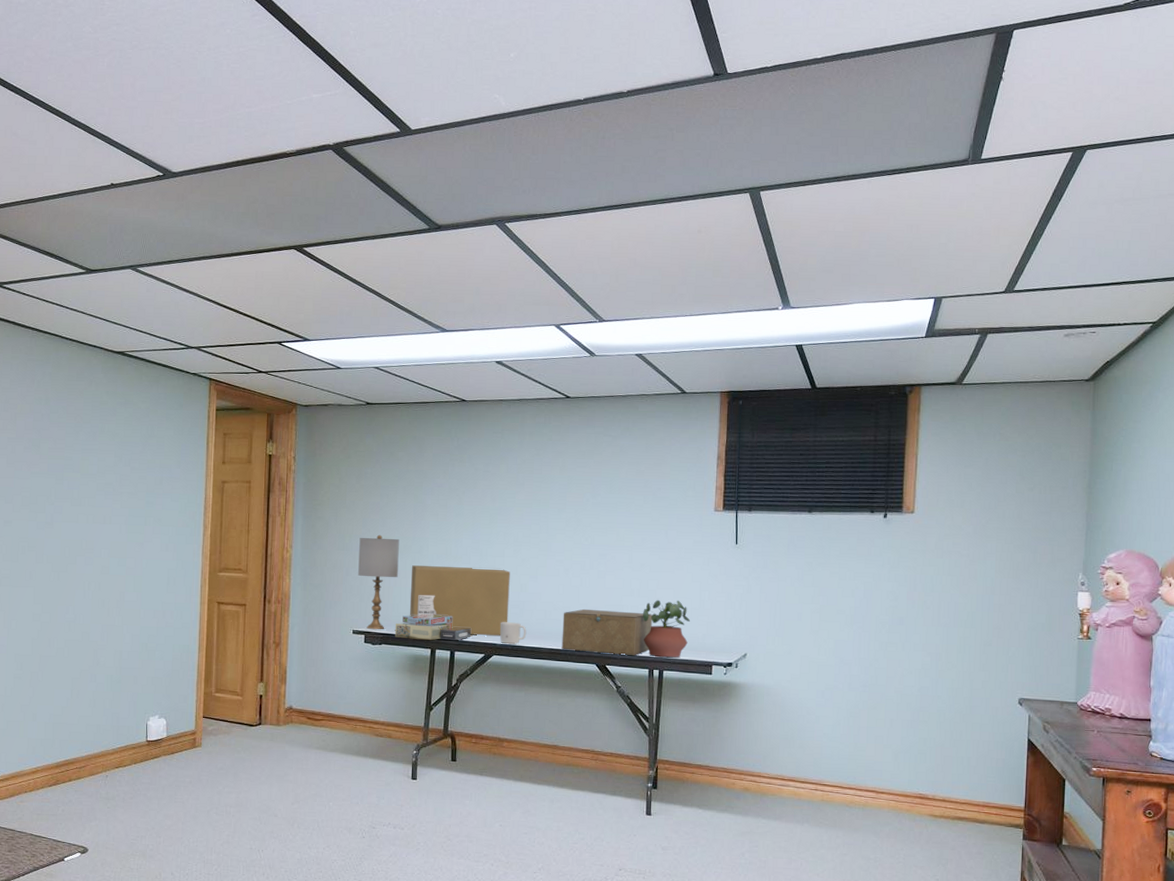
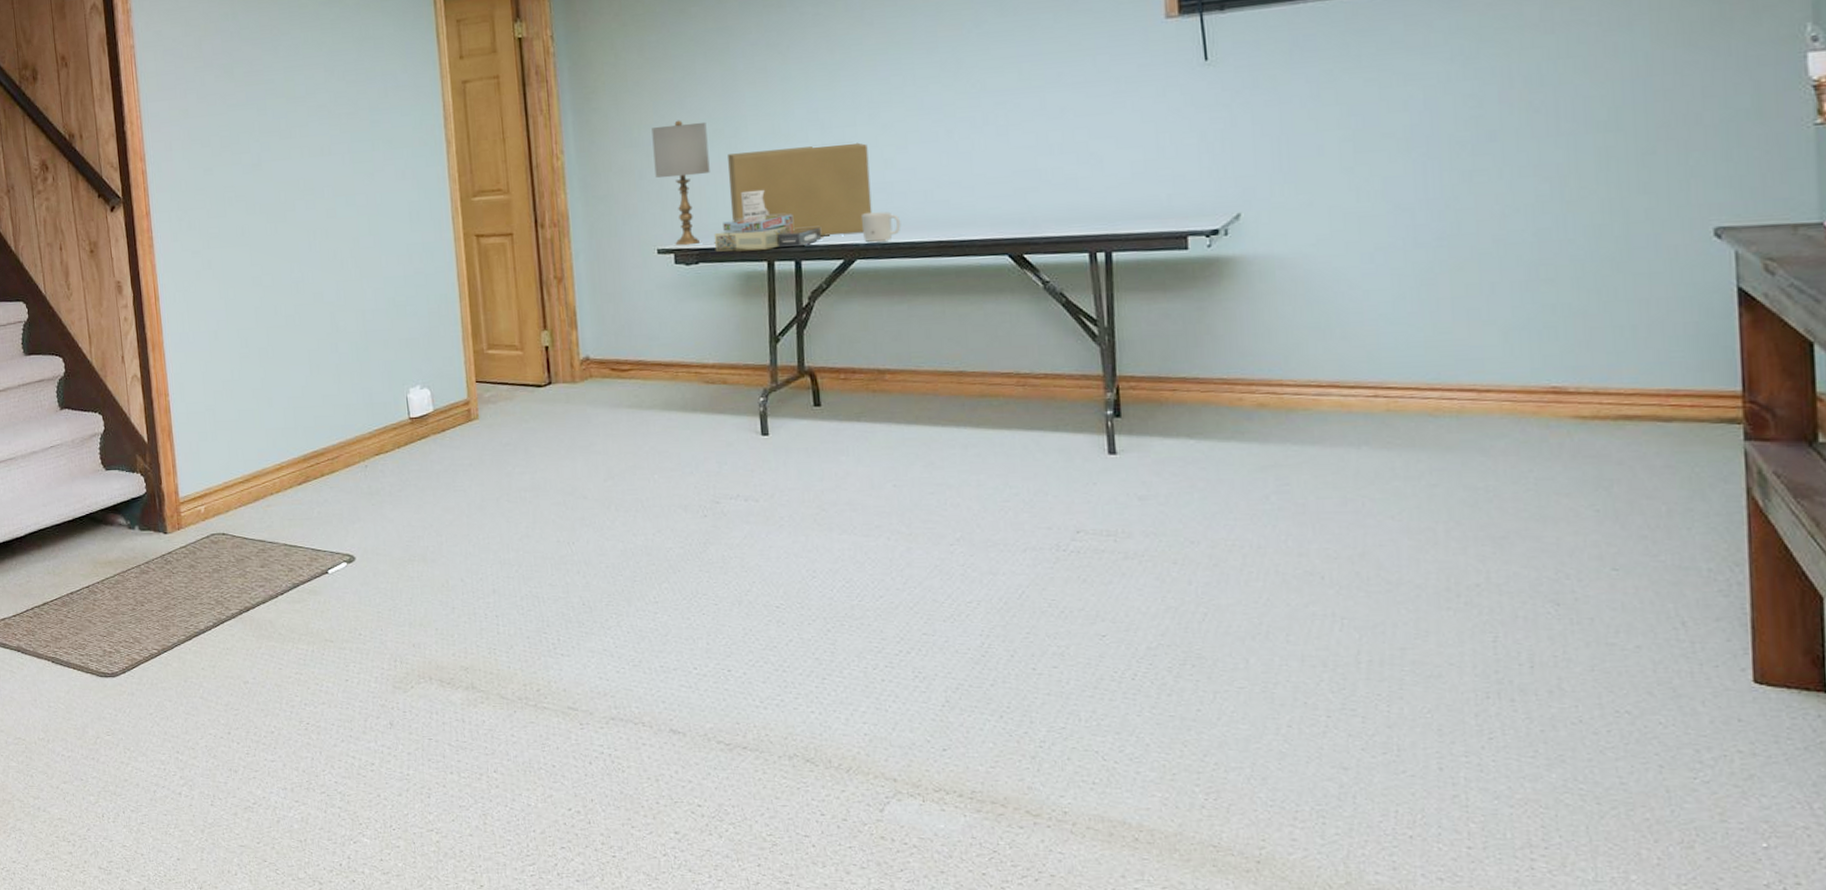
decorative box: present [561,608,653,656] -> none [951,175,1087,241]
potted plant: present [643,600,691,658] -> none [1071,151,1147,234]

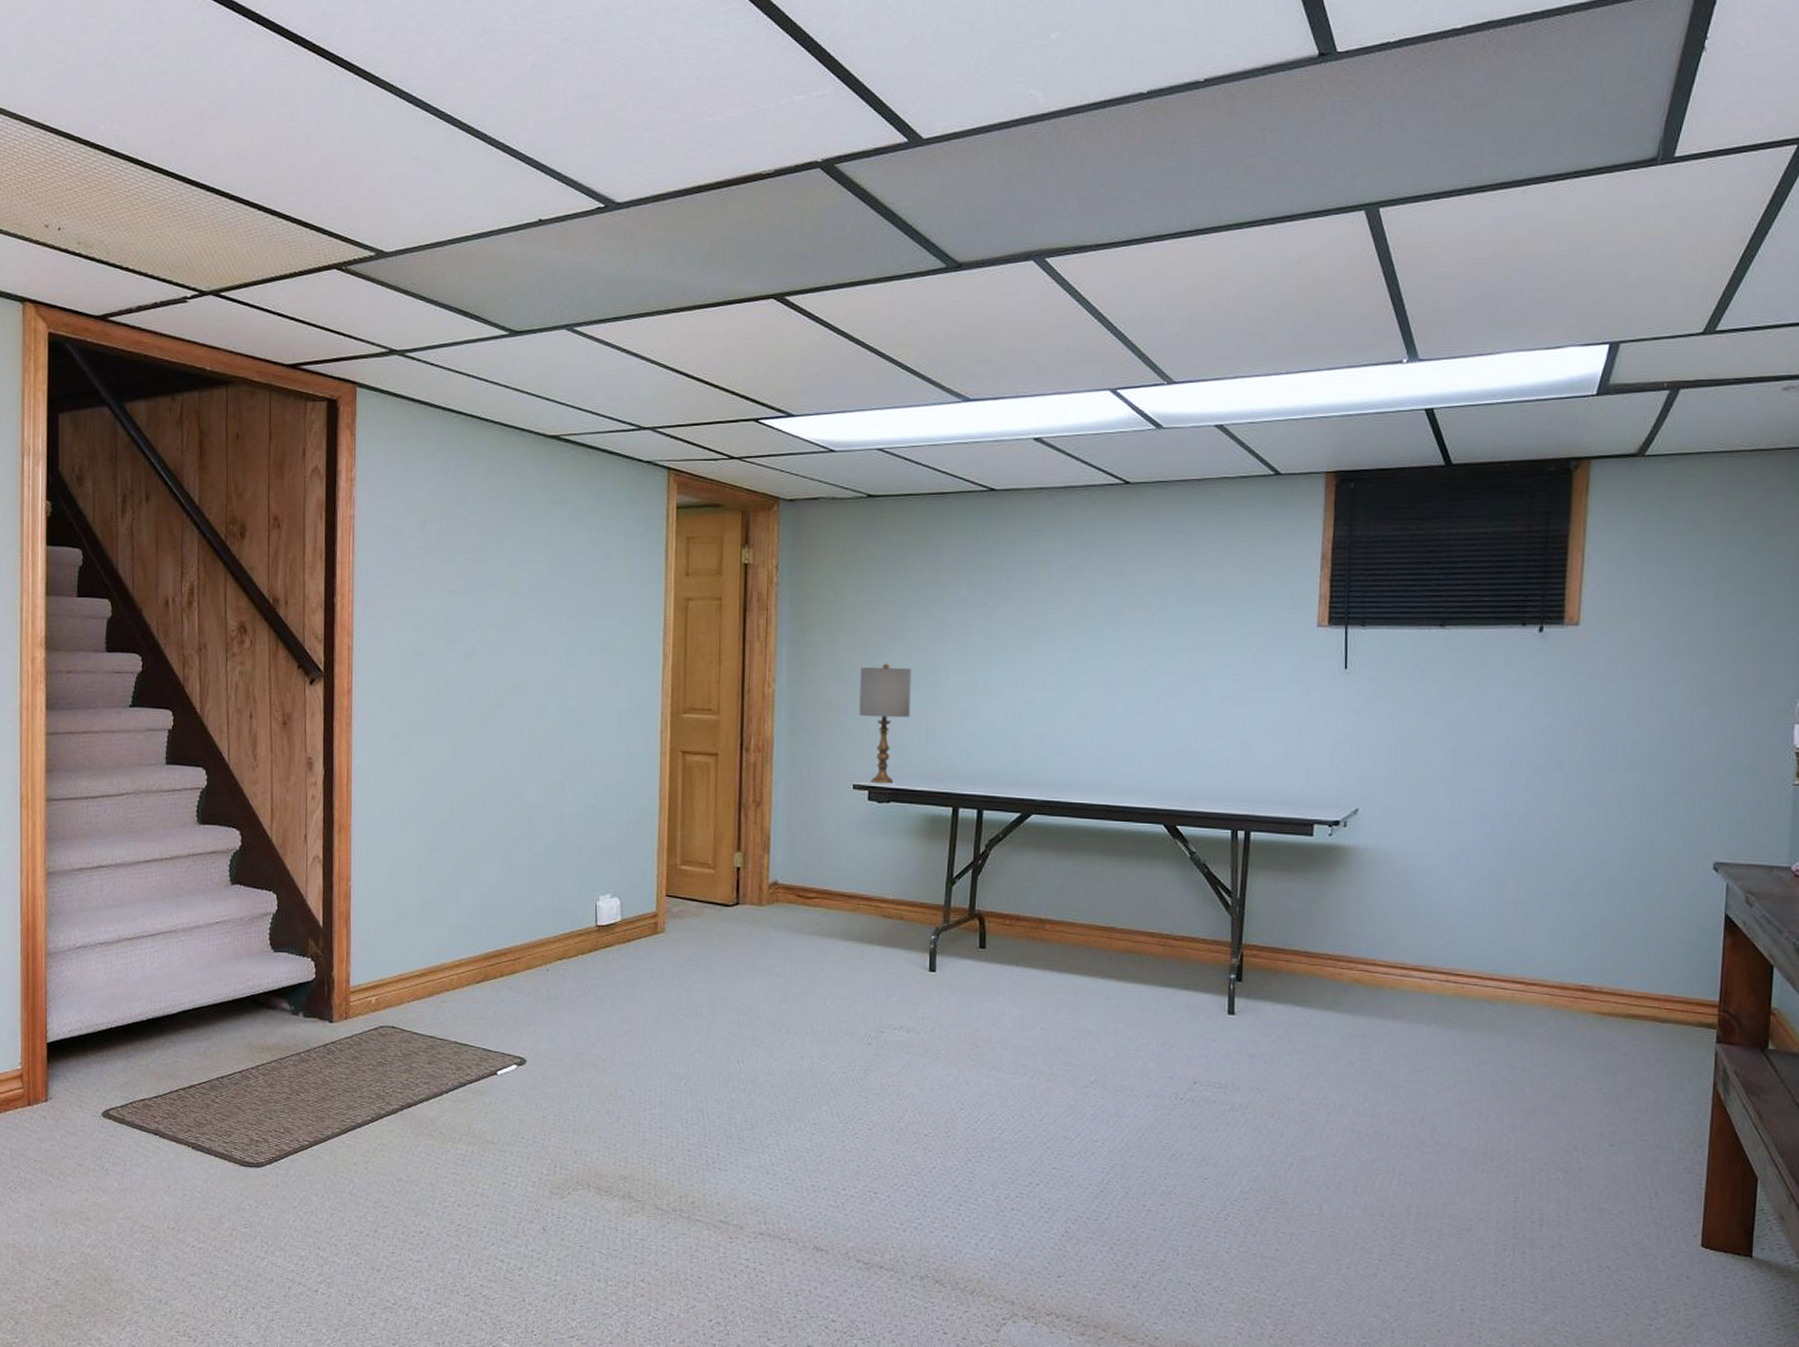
board game: present [713,213,822,252] -> none [906,762,1005,797]
box: present [728,142,872,237] -> none [924,702,1053,791]
mug: present [860,211,902,243] -> none [1040,772,1075,800]

